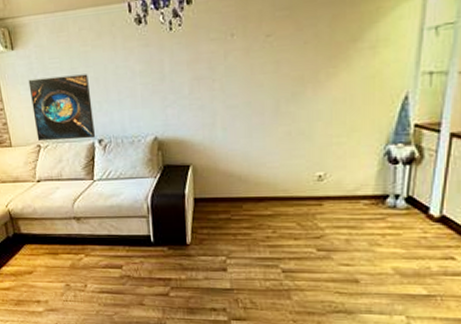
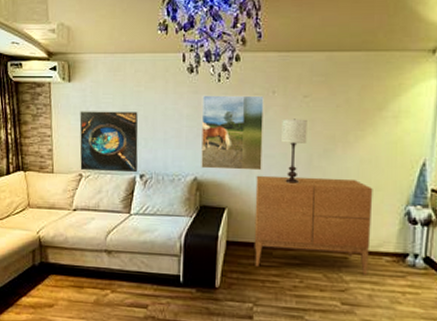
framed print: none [154,40,225,127] -> present [201,95,264,171]
sideboard: none [219,122,348,222] -> present [254,175,373,275]
lamp: none [244,61,272,134] -> present [282,118,307,184]

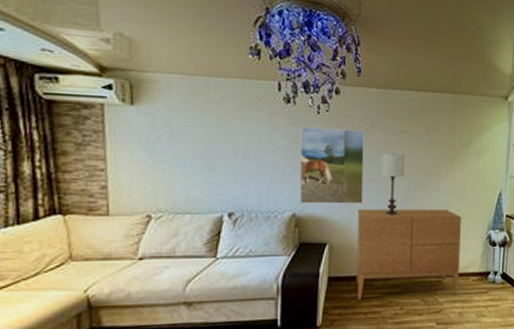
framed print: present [79,111,138,173] -> none [147,140,226,211]

